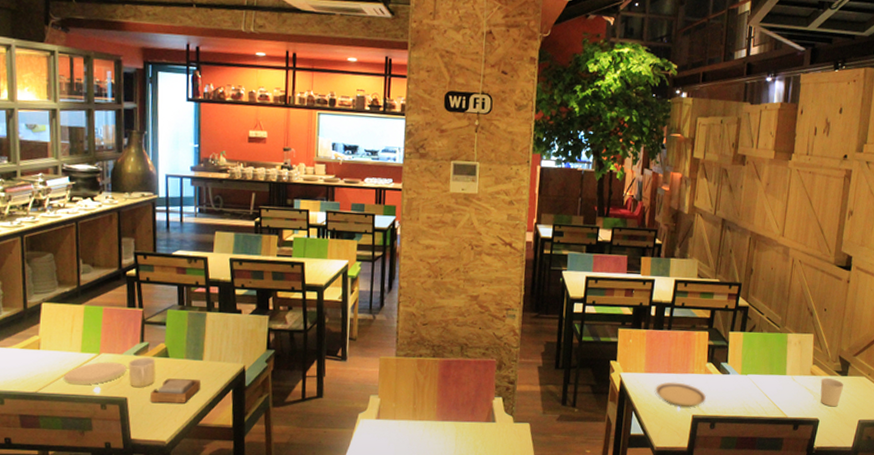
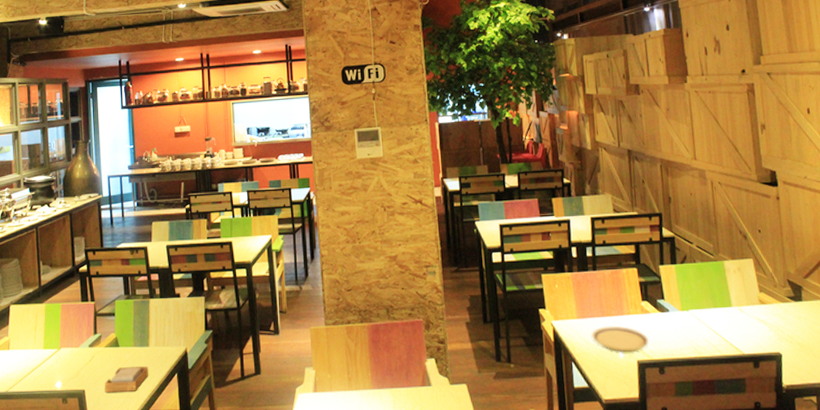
plate: present [64,362,127,385] -> none [30,356,83,381]
mug: present [128,357,156,388] -> none [84,349,108,379]
dixie cup: present [820,377,843,407] -> none [773,305,801,338]

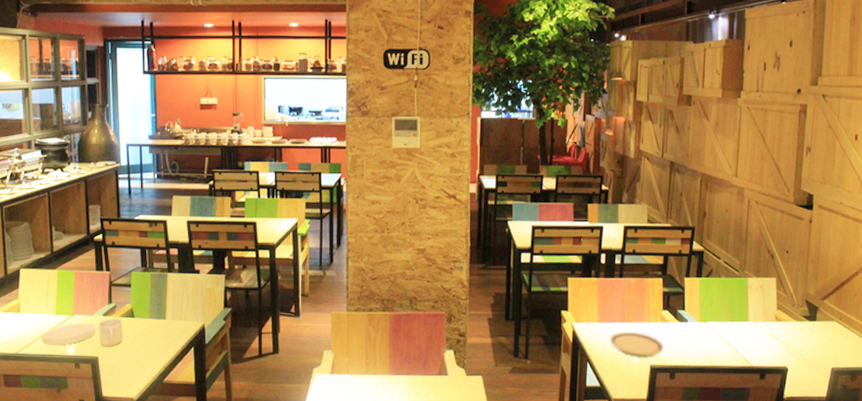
plate: none [30,356,83,381] -> present [41,323,97,346]
mug: none [84,349,108,379] -> present [98,318,123,347]
napkin holder: present [105,365,149,392] -> none [119,337,165,361]

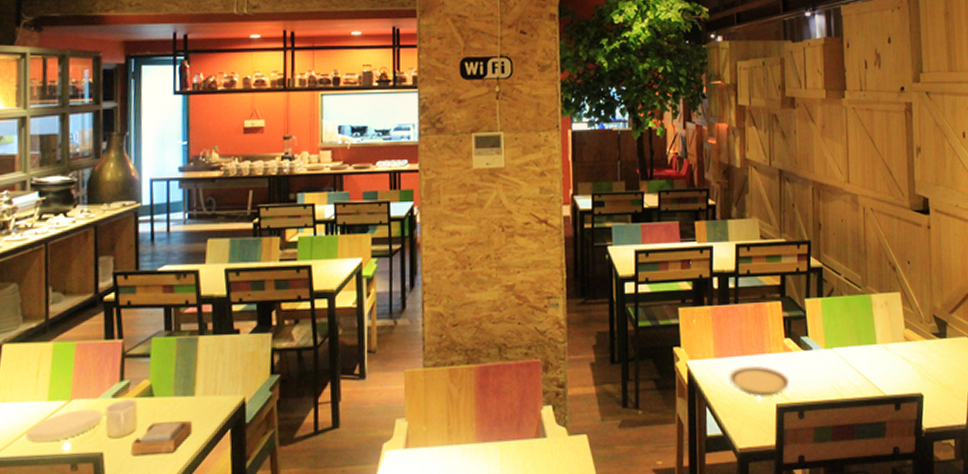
napkin holder: none [119,337,165,361] -> present [131,420,193,455]

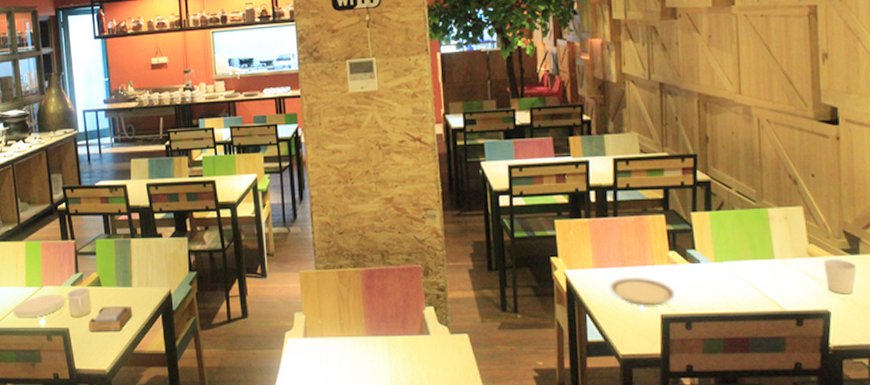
dixie cup: none [917,342,944,377] -> present [823,258,856,295]

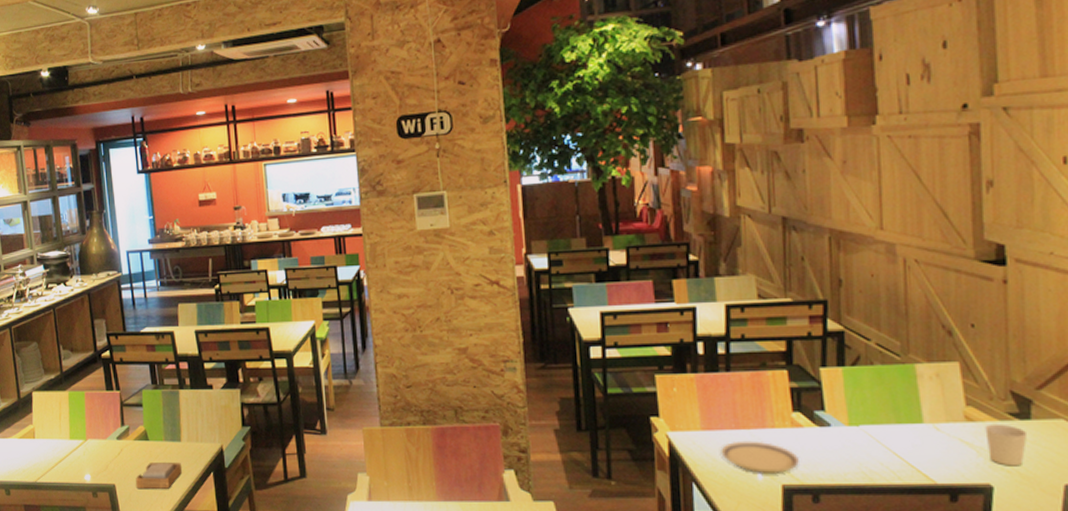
plate: present [14,294,66,318] -> none [58,448,112,473]
mug: present [67,288,91,318] -> none [112,442,139,474]

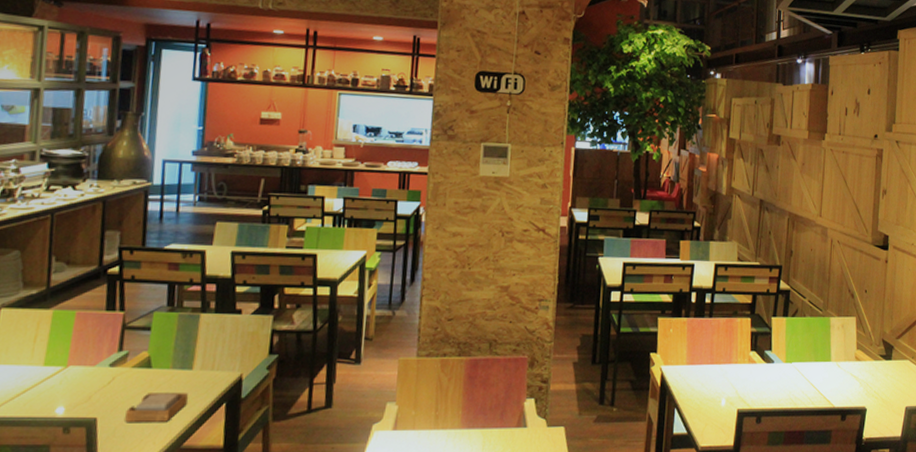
plate: present [721,440,799,473] -> none [698,373,751,400]
dixie cup: present [985,424,1027,467] -> none [866,363,888,394]

